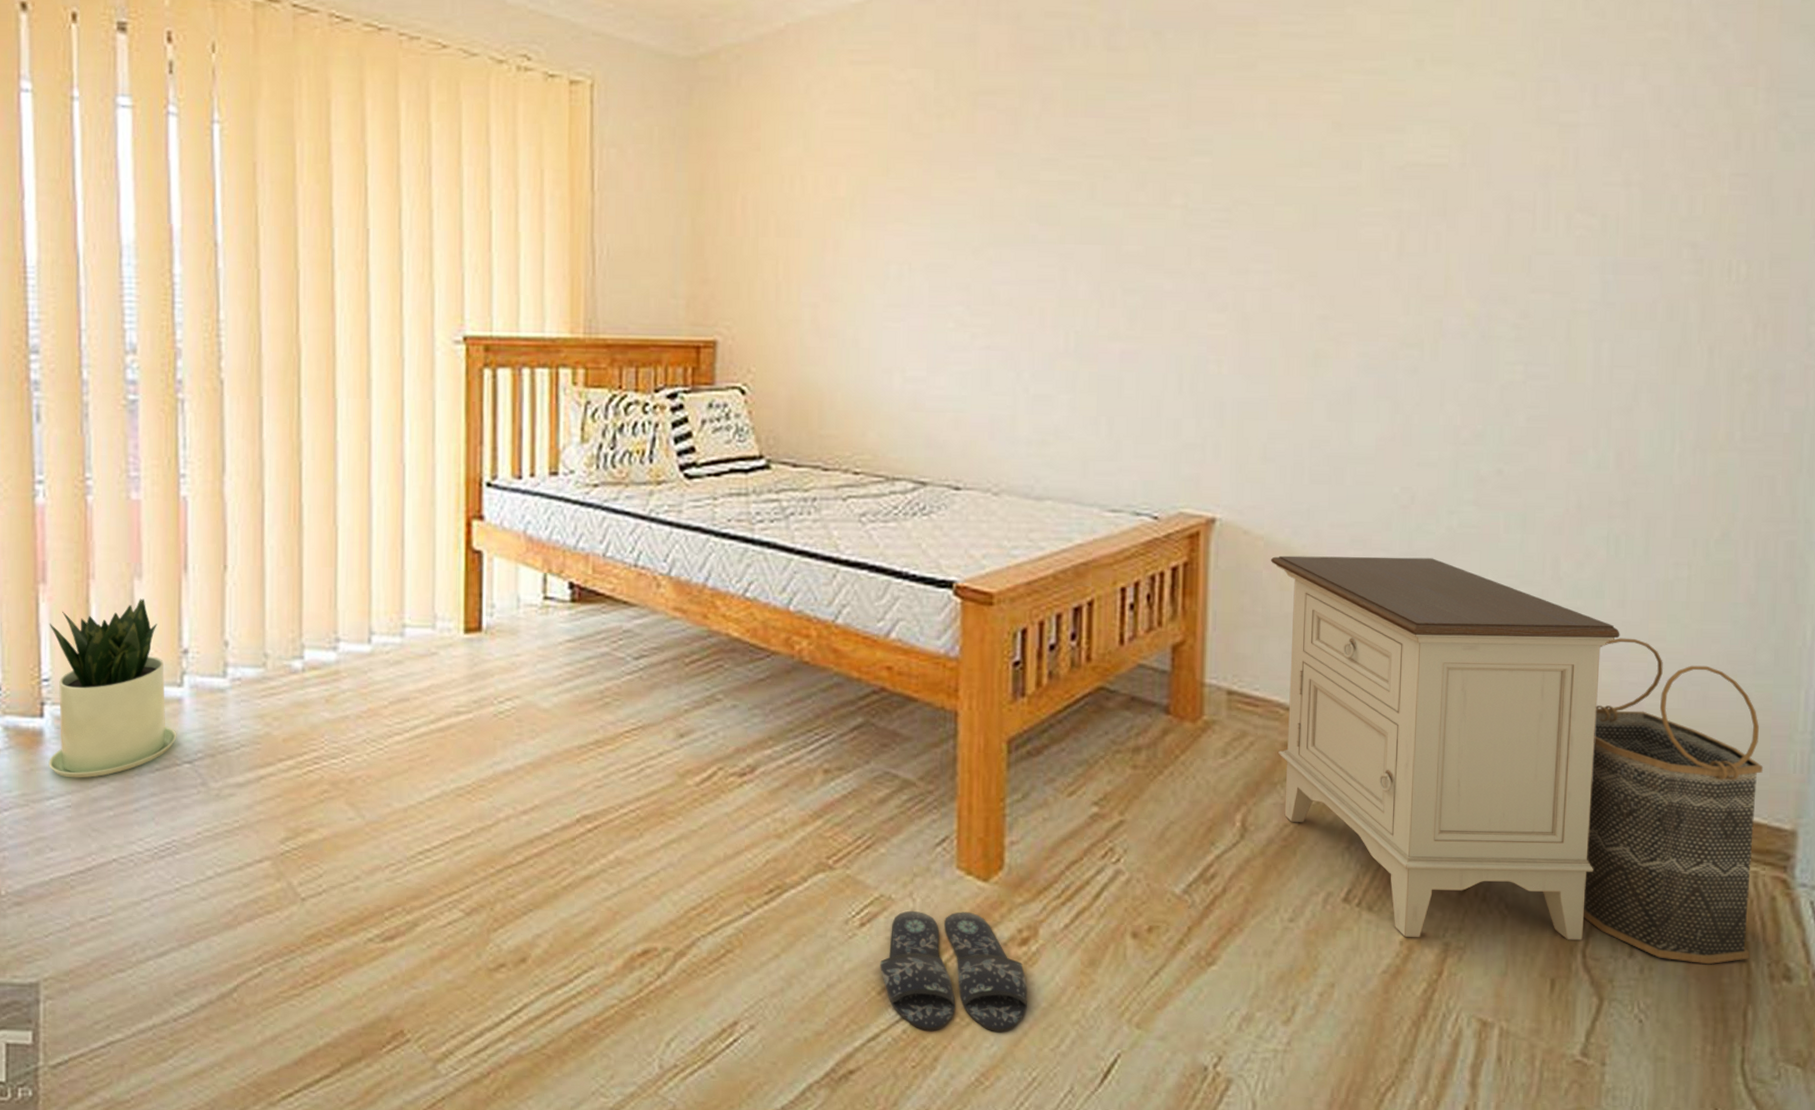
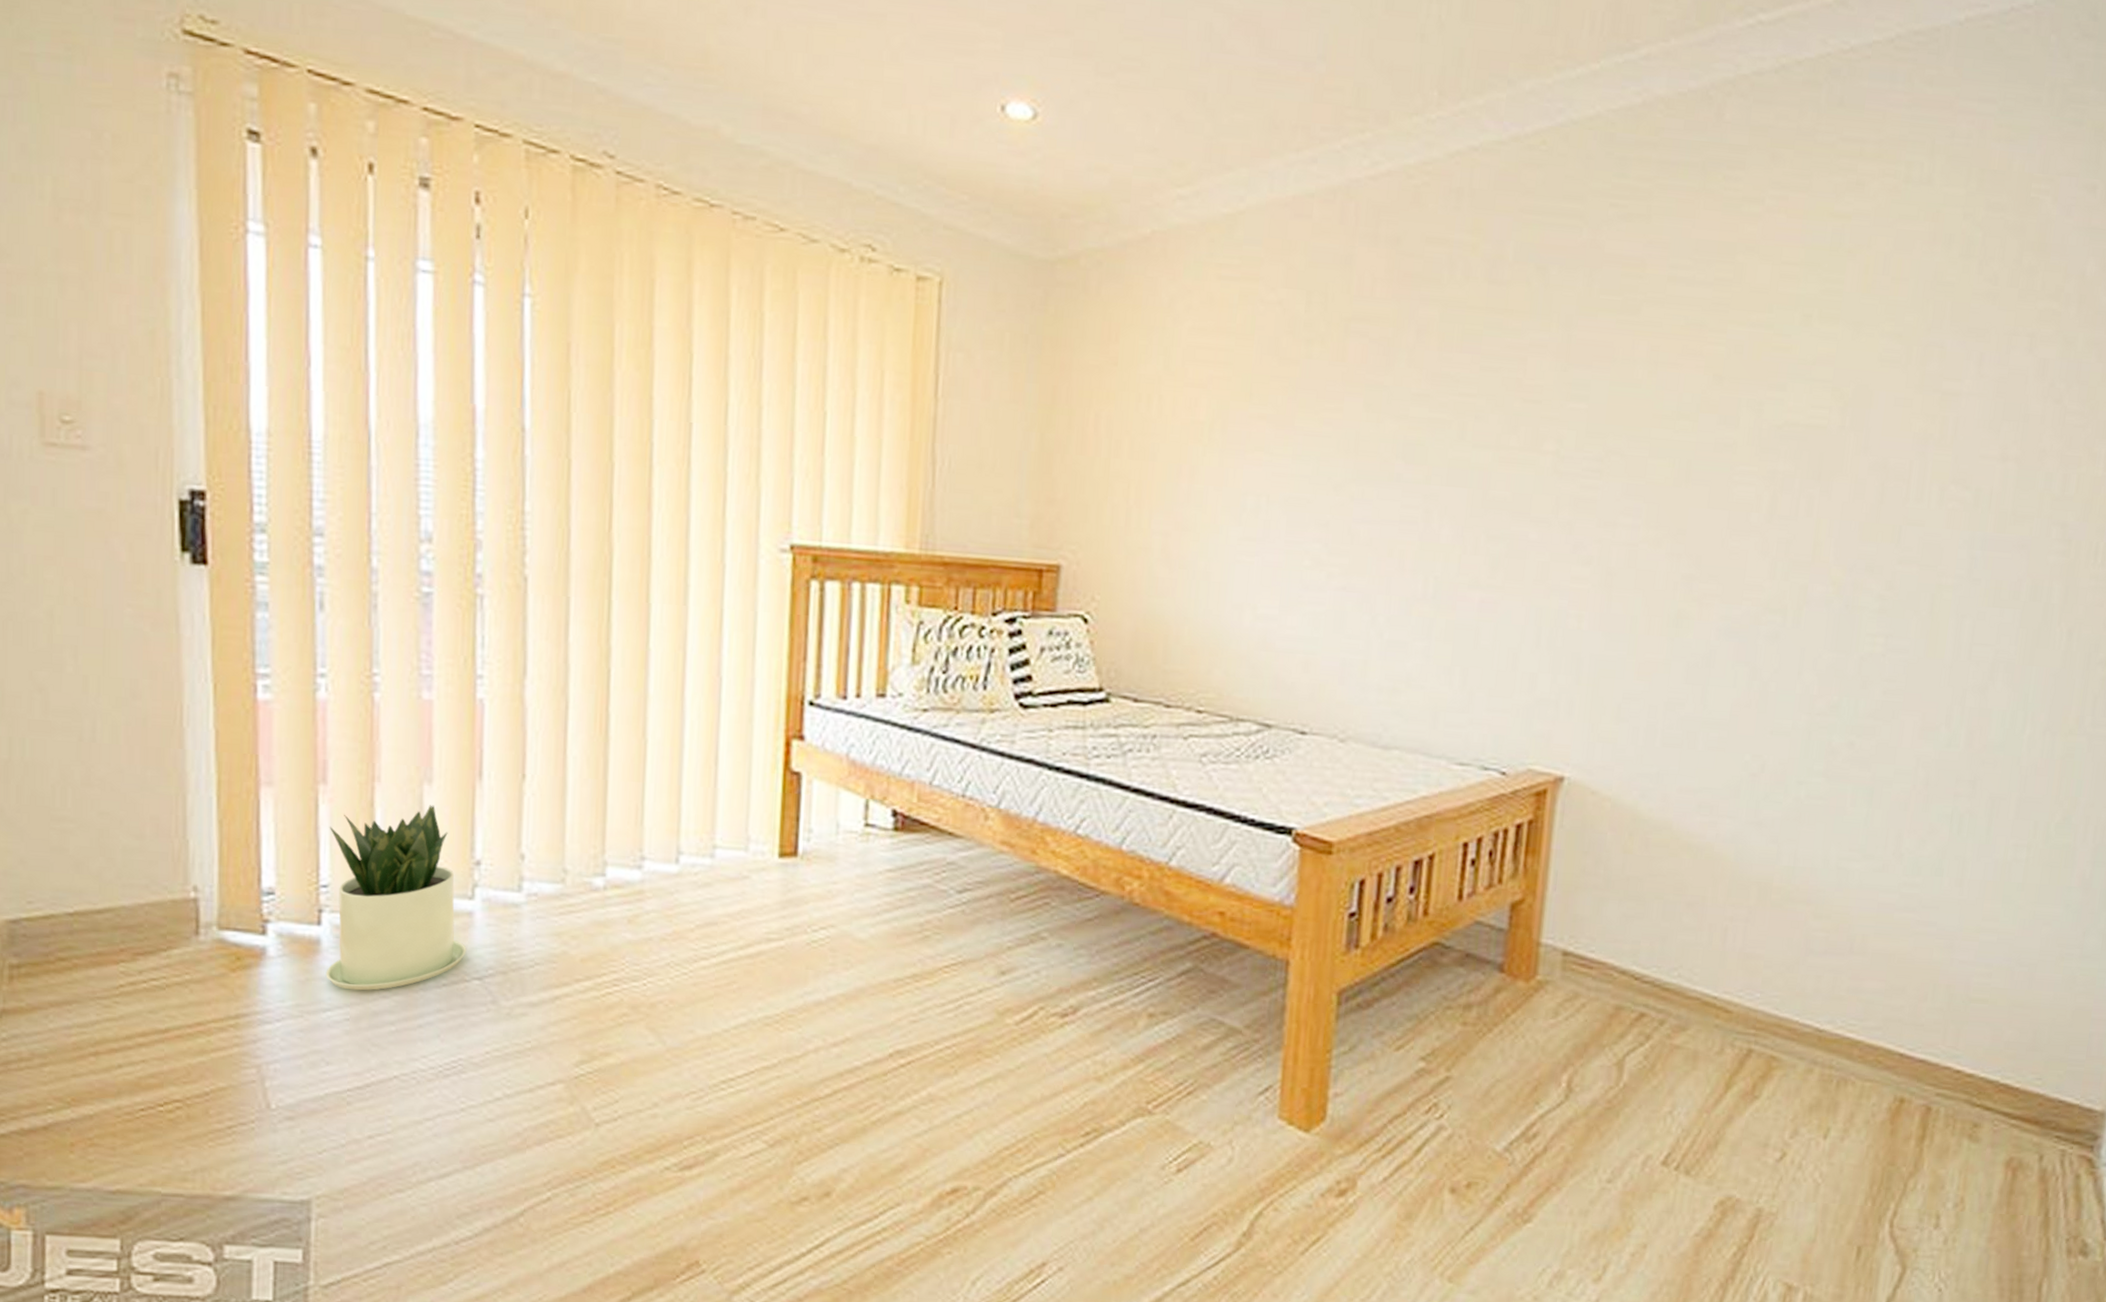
slippers: present [880,910,1028,1033] -> none [1194,1158,1342,1282]
nightstand: present [1271,555,1620,940] -> none [1609,818,1955,1211]
basket: present [1582,638,1763,965] -> none [1893,916,2081,1238]

